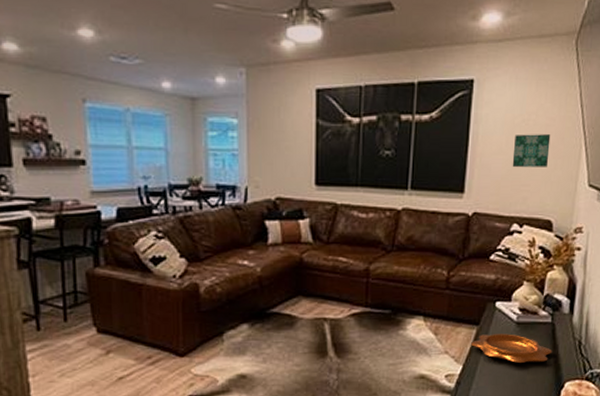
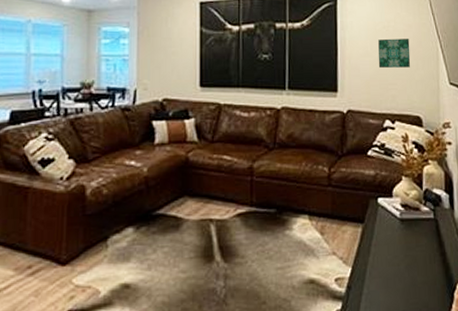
decorative bowl: present [471,334,552,363] -> none [358,231,439,263]

